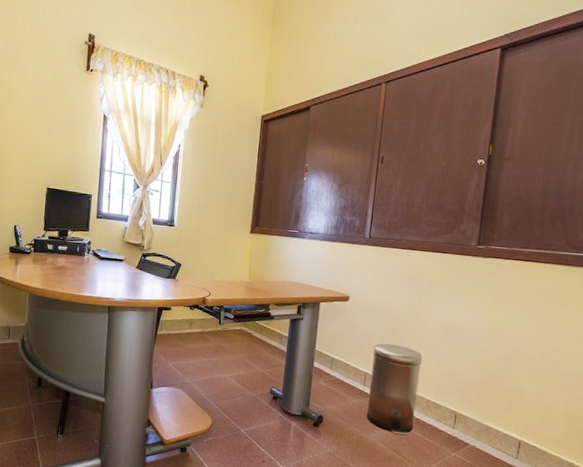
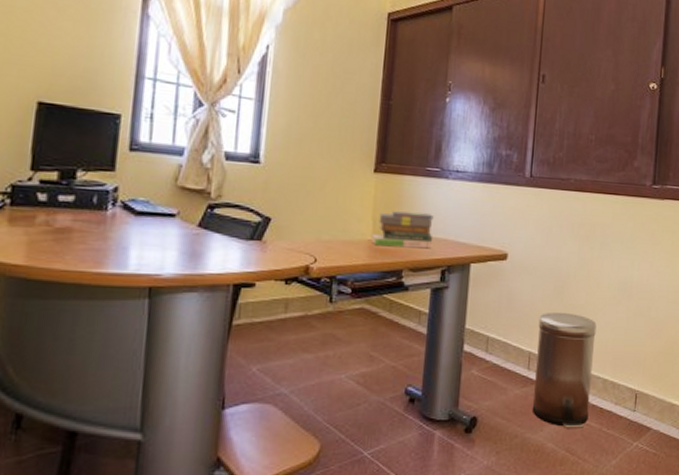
books: none [247,261,293,290] -> present [370,211,434,249]

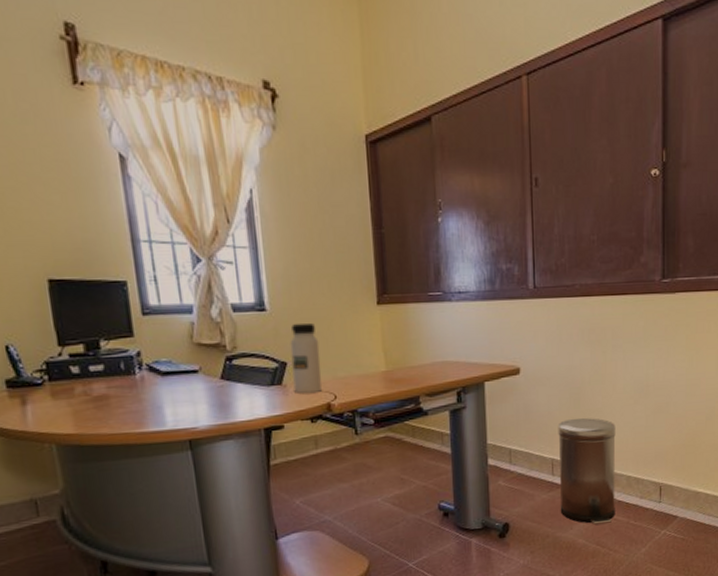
water bottle: none [273,179,309,254] -> present [290,322,322,395]
books: present [370,211,434,249] -> none [384,338,445,376]

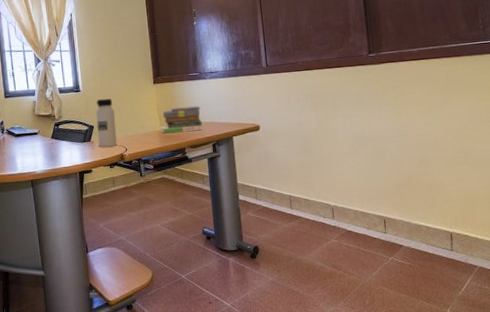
books: none [384,338,445,376] -> present [159,106,203,134]
pedal bin: present [558,418,616,525] -> none [292,163,347,250]

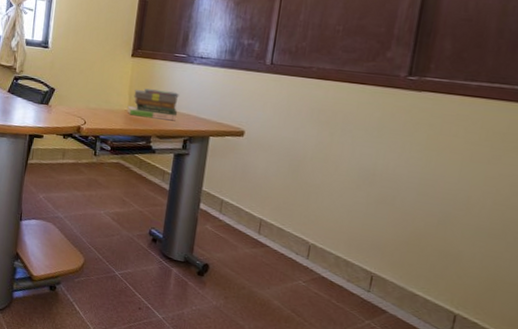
water bottle: present [96,98,117,148] -> none [56,60,82,117]

